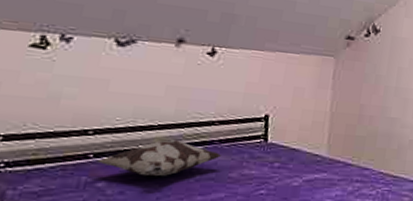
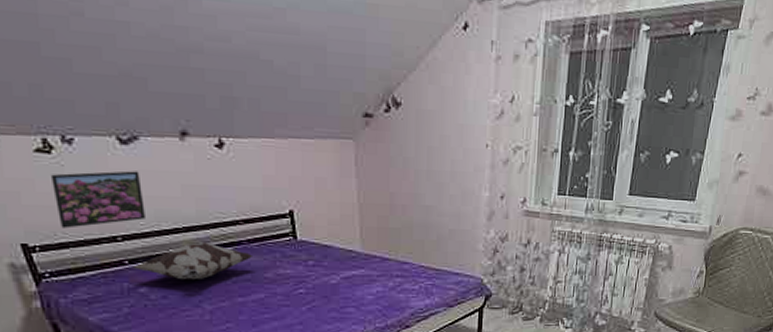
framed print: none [33,68,129,120] -> present [50,170,145,229]

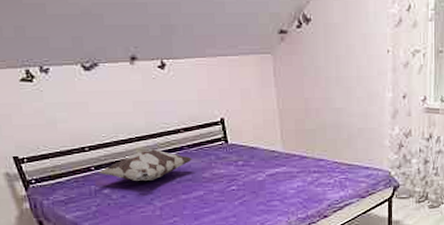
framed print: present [50,170,145,229] -> none [32,92,106,143]

